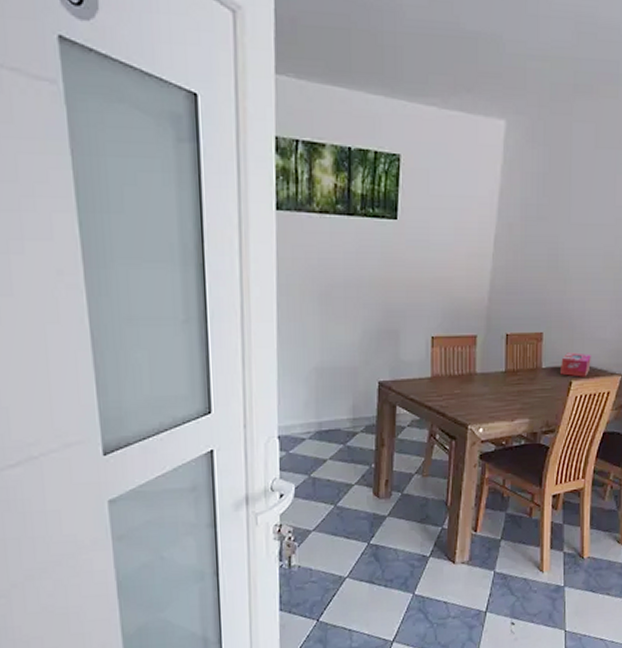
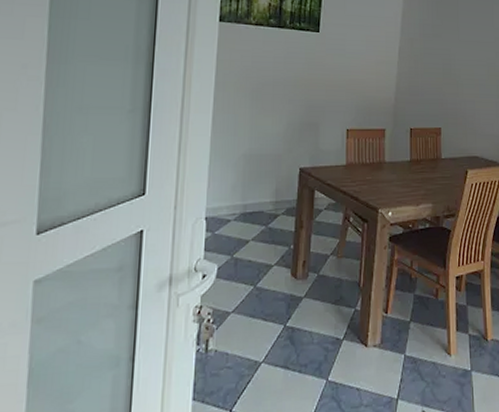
tissue box: present [561,352,591,377] -> none [457,145,483,167]

